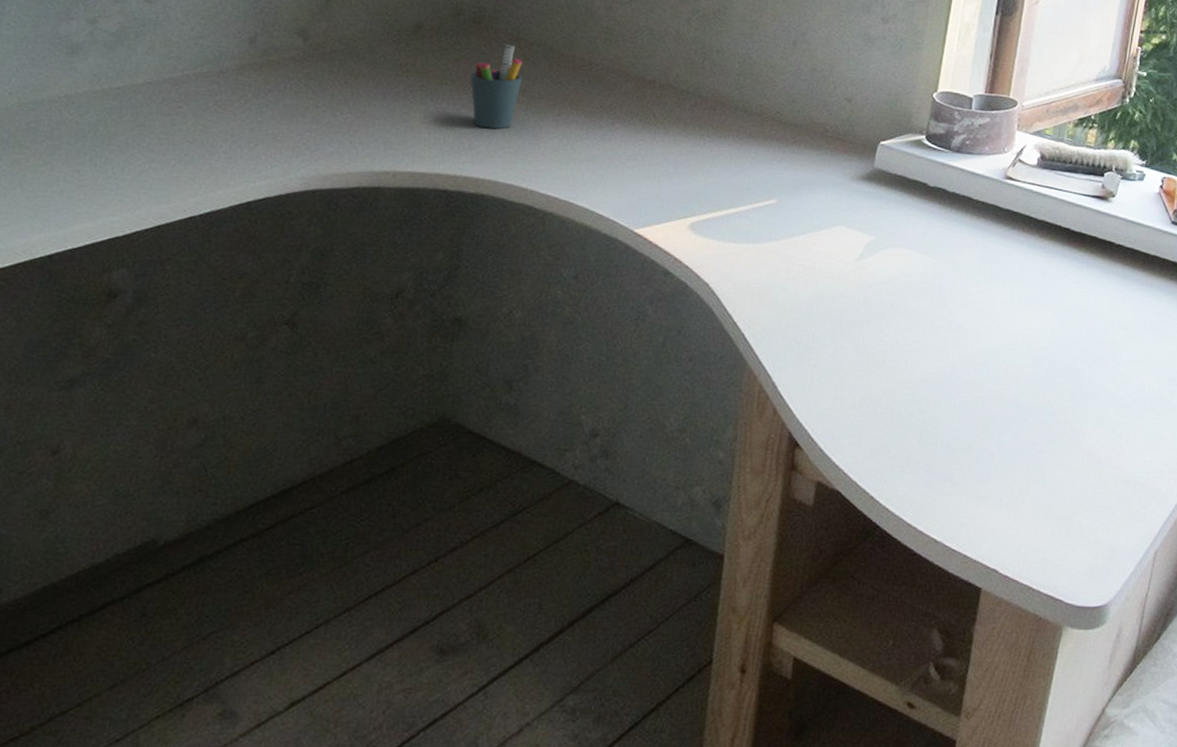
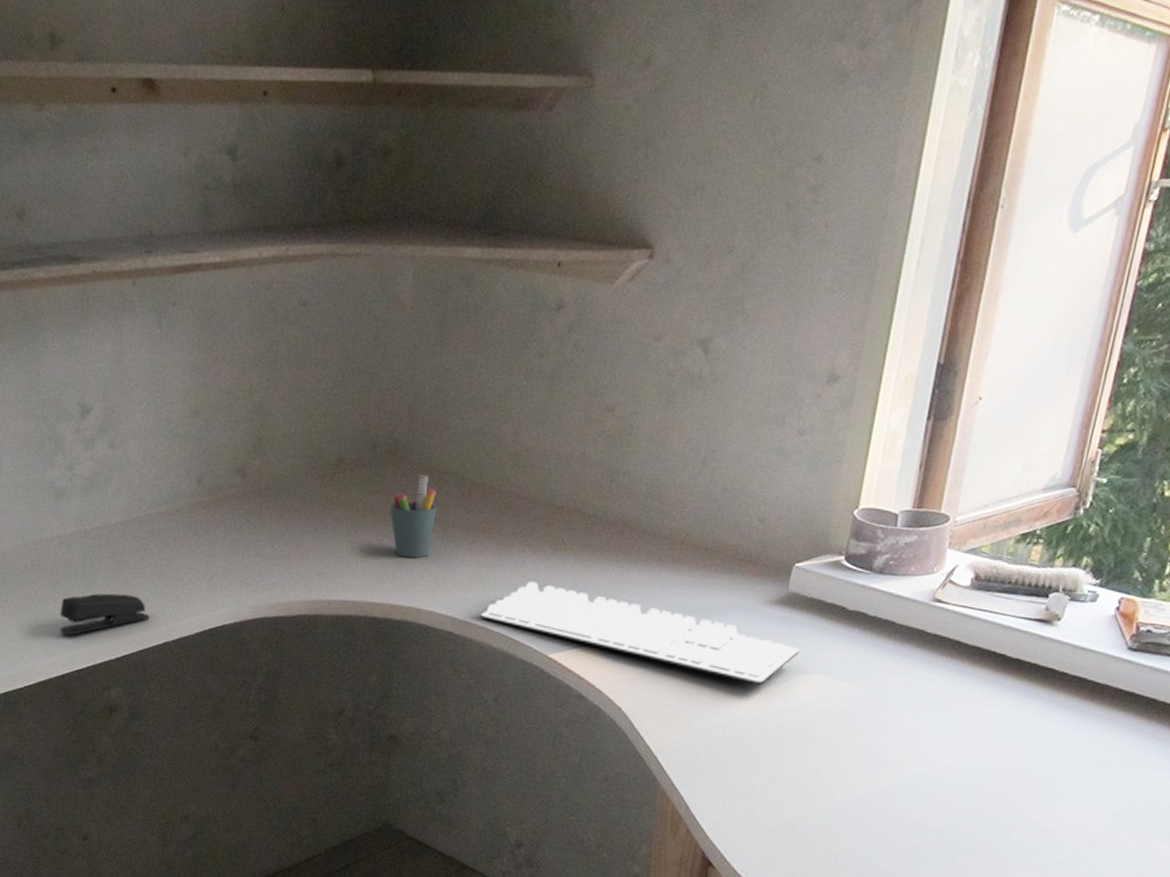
stapler: none [53,161,174,208] -> present [59,593,149,635]
keyboard: none [564,155,885,259] -> present [481,581,800,685]

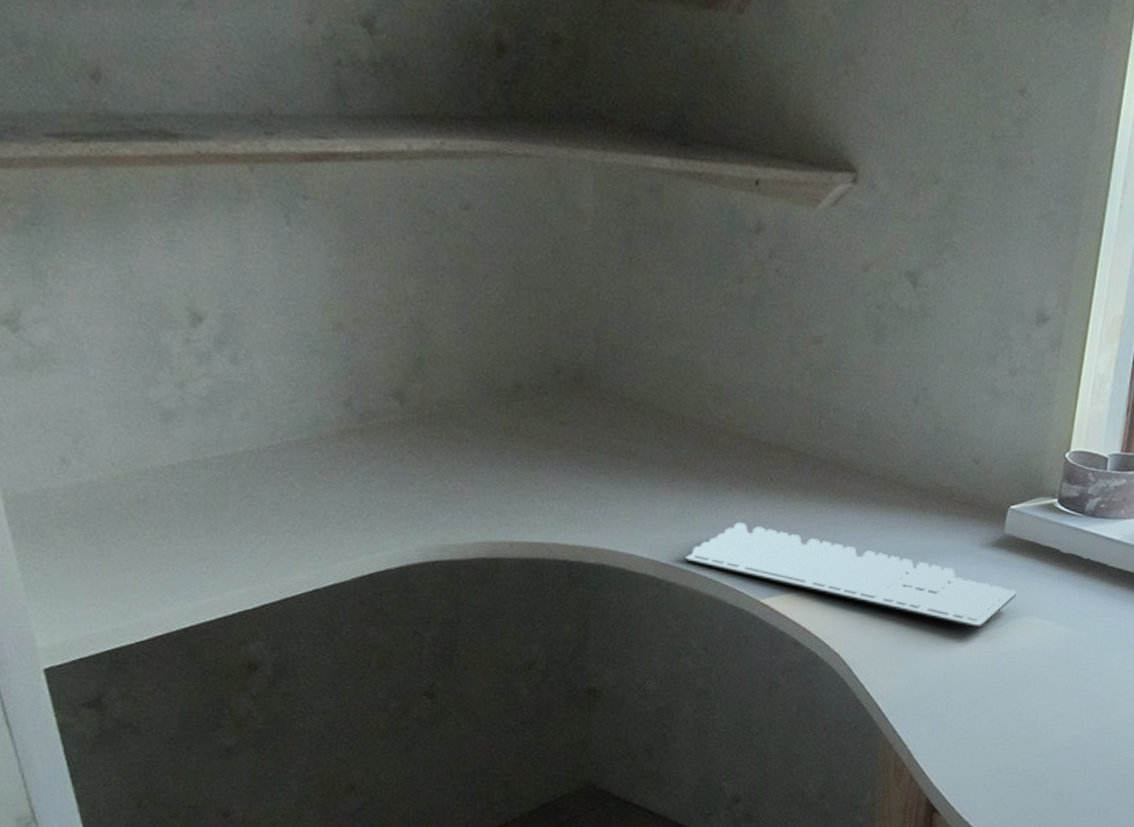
stapler: present [59,593,149,635] -> none [177,533,293,582]
pen holder: present [389,475,438,559] -> none [577,405,633,497]

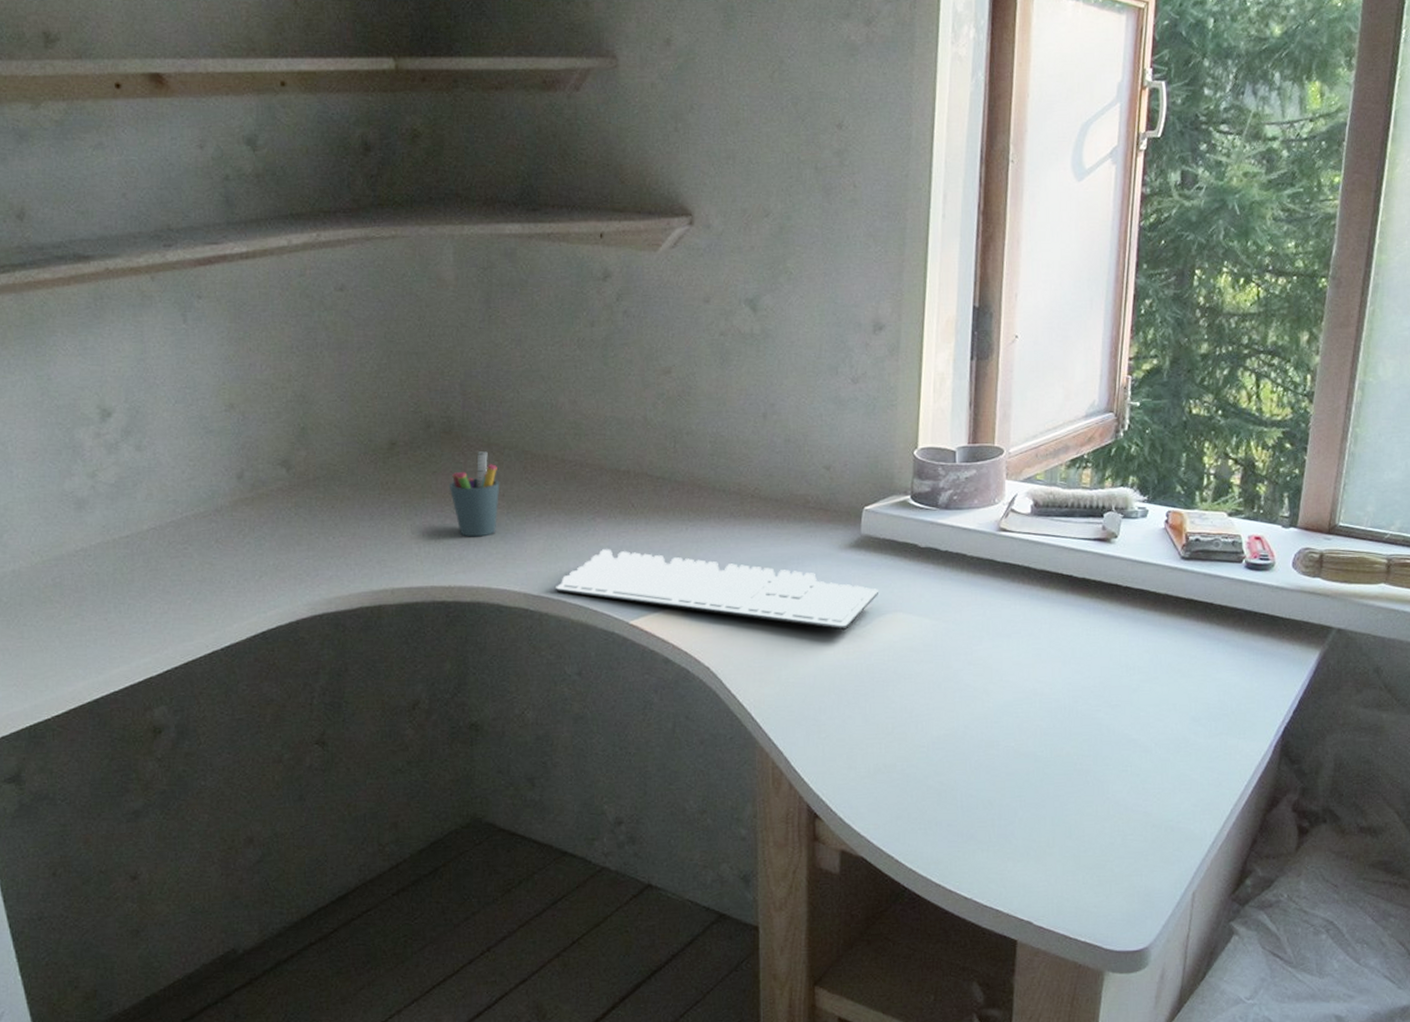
pen holder: none [577,405,633,497] -> present [448,451,500,537]

